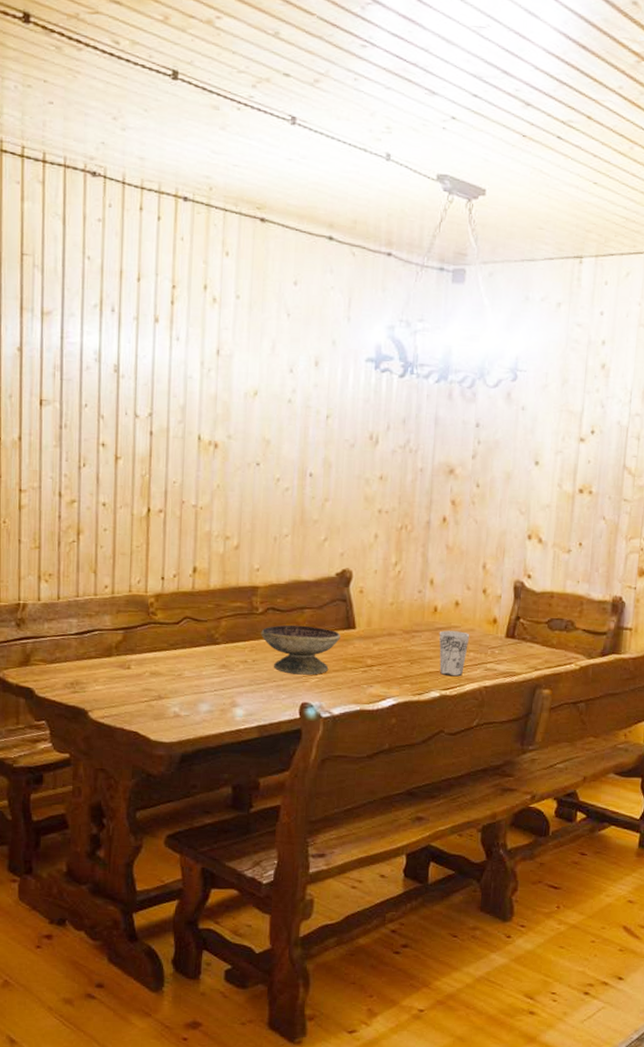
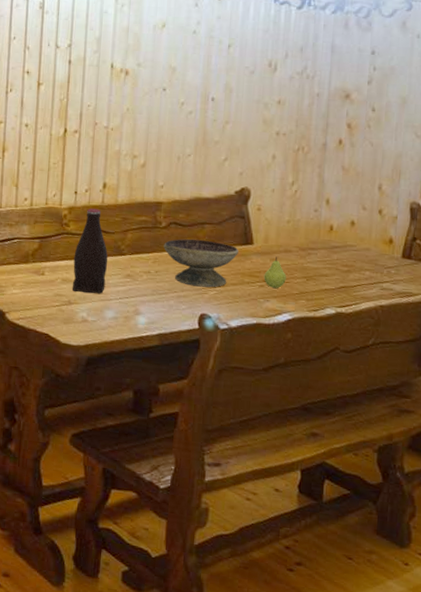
bottle: none [162,595,201,687] -> present [73,208,108,294]
fruit: none [367,640,390,674] -> present [264,256,286,289]
cup: present [439,630,470,677] -> none [334,249,366,295]

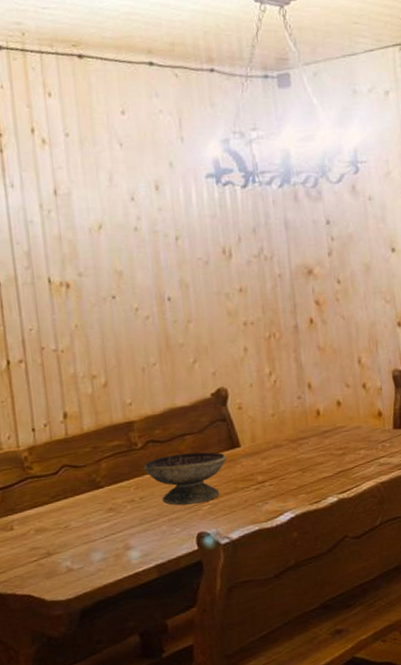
bottle: present [73,208,108,294] -> none [44,443,87,540]
fruit: present [264,256,286,289] -> none [257,454,282,489]

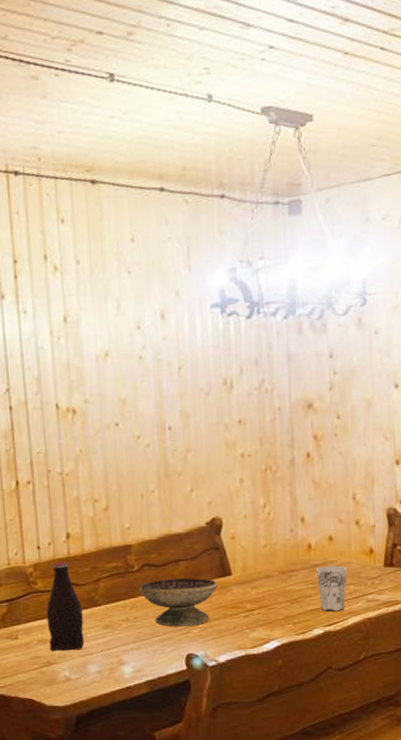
bottle: none [44,443,87,540] -> present [46,562,84,651]
cup: none [326,430,358,479] -> present [316,565,348,612]

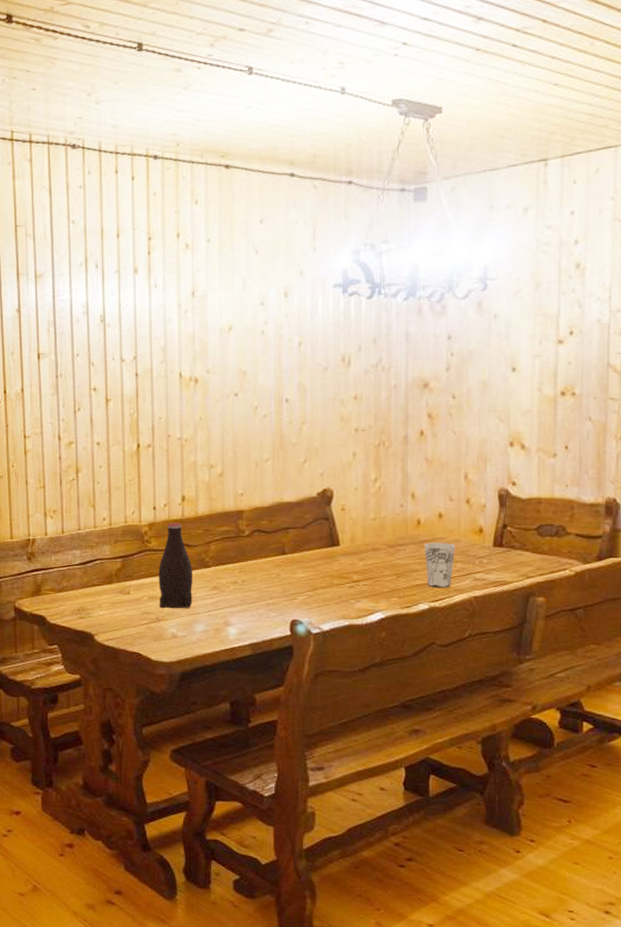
decorative bowl: present [139,577,218,627] -> none [249,545,325,593]

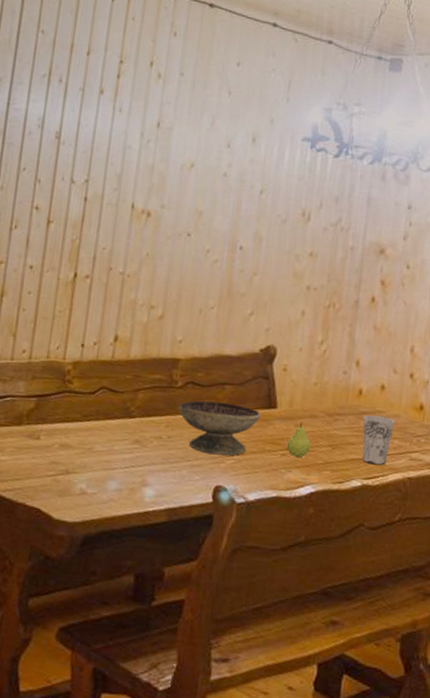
bottle: present [158,523,193,609] -> none [71,364,115,462]
decorative bowl: none [249,545,325,593] -> present [178,400,261,456]
fruit: none [353,556,376,589] -> present [286,422,311,458]

